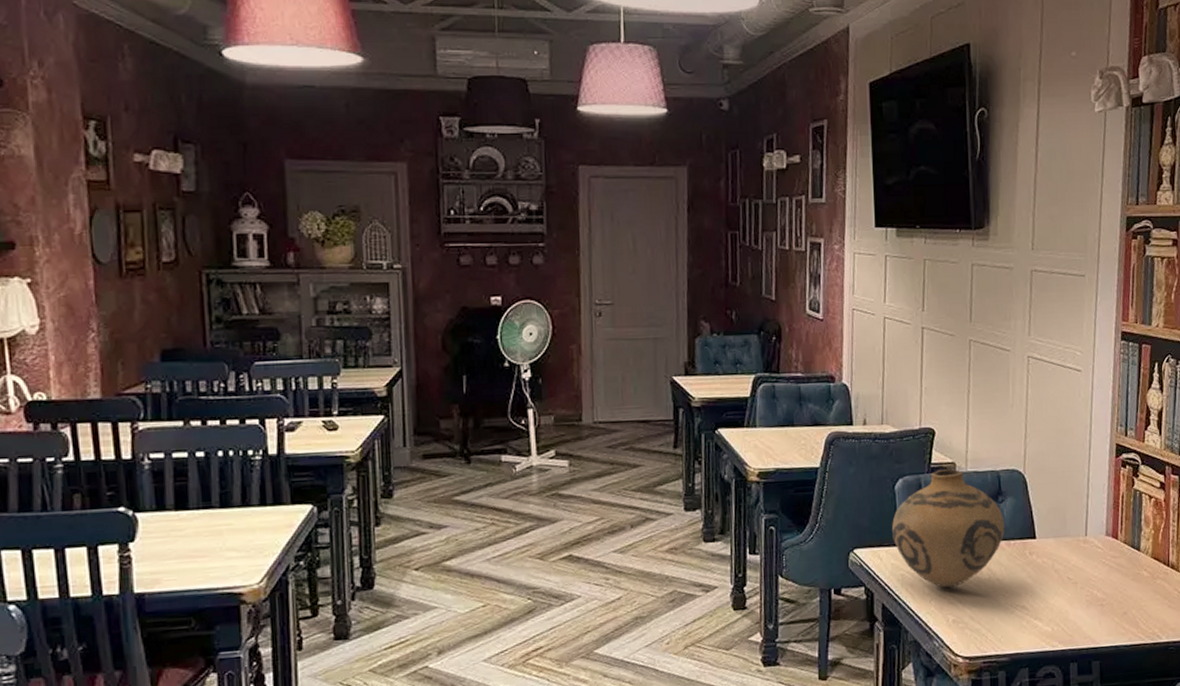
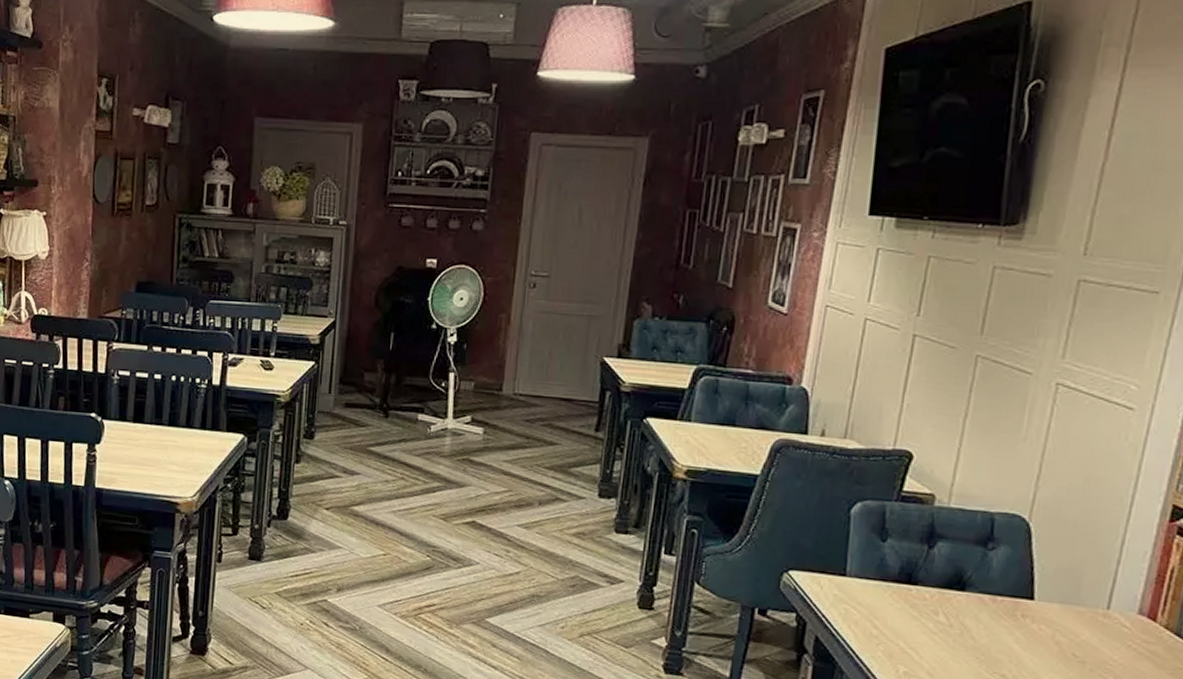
vase: present [892,468,1005,589] -> none [839,499,993,636]

